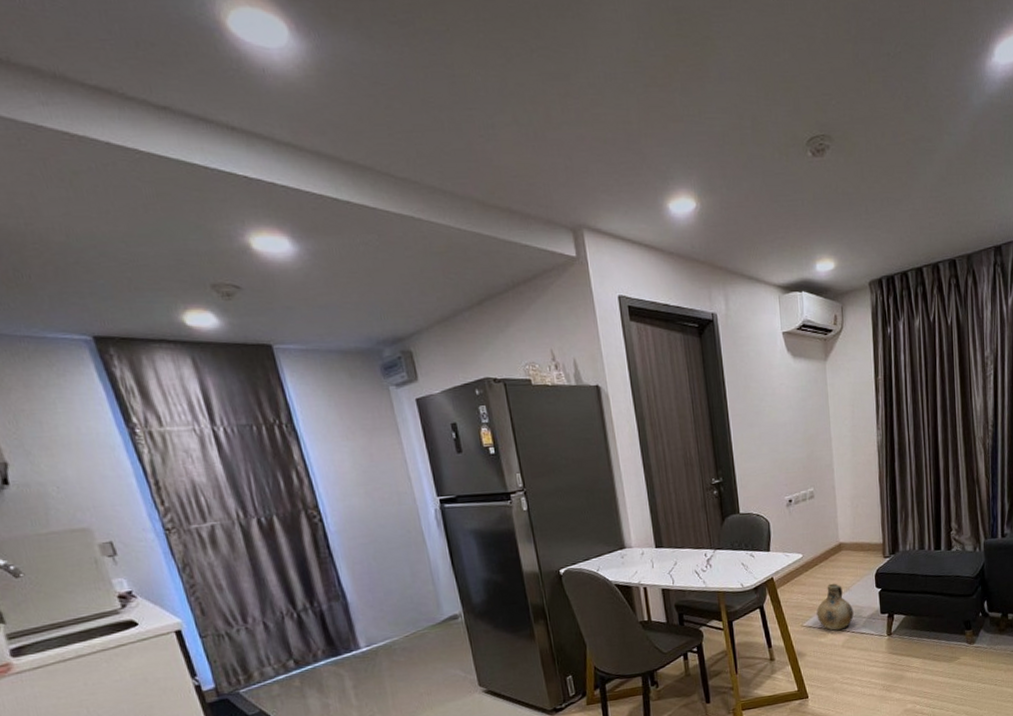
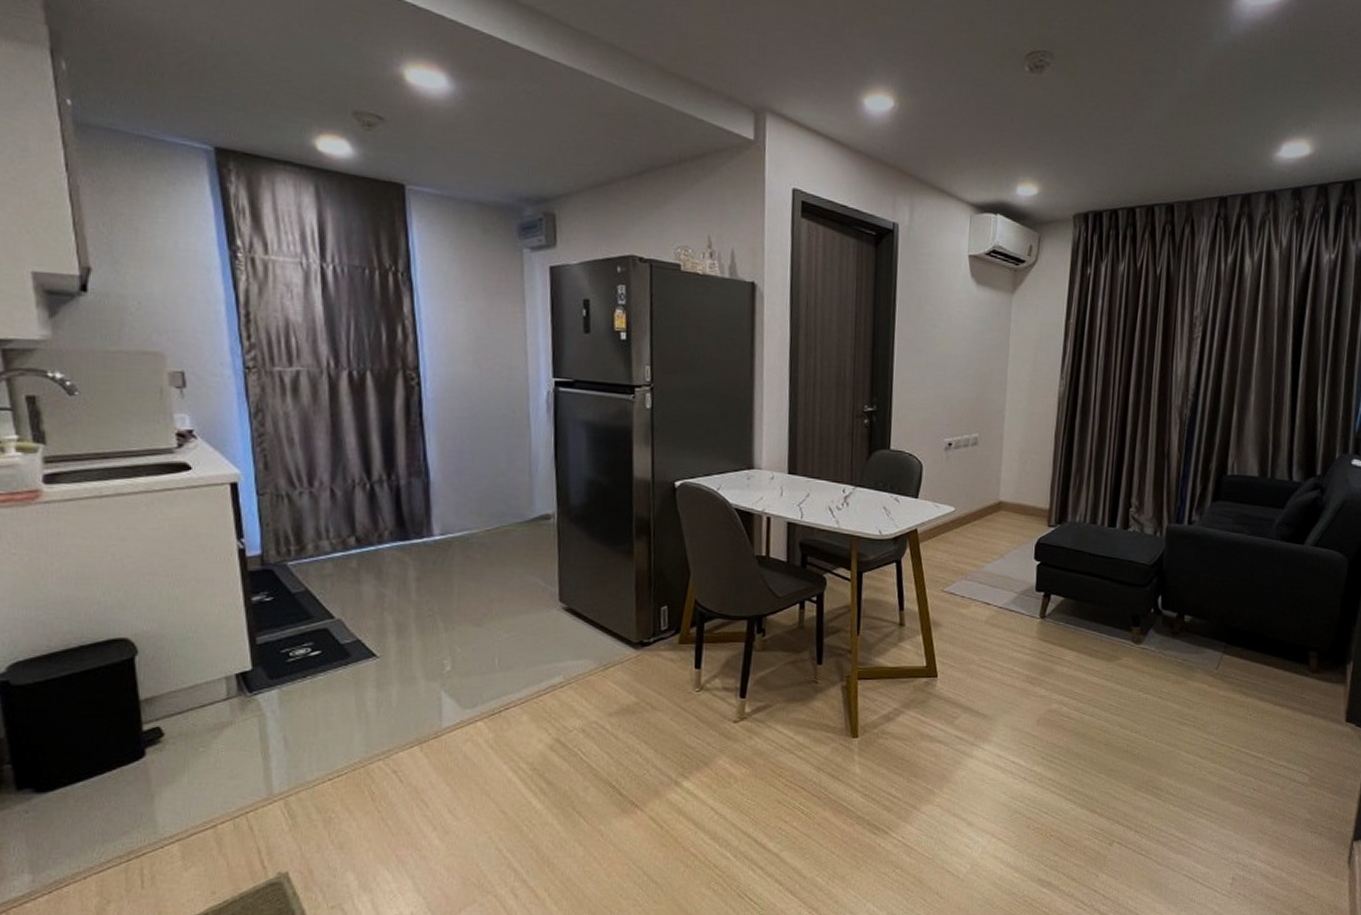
ceramic jug: present [816,583,854,631] -> none [961,546,1005,602]

